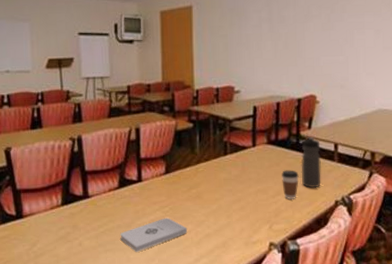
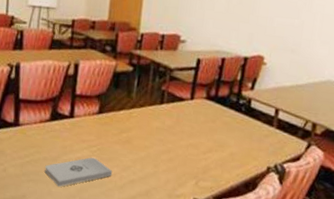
coffee cup: present [282,170,299,199] -> none [215,128,234,159]
water bottle: present [301,136,321,188] -> none [236,97,261,151]

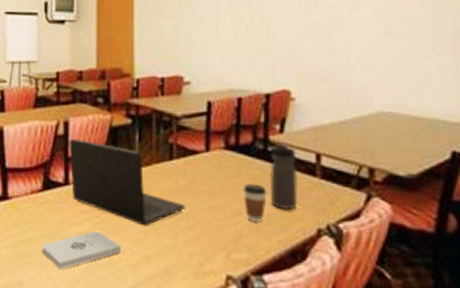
laptop: none [75,78,169,156] -> present [69,138,185,226]
coffee cup: none [215,128,234,159] -> present [243,183,267,222]
water bottle: none [236,97,261,151] -> present [269,142,298,210]

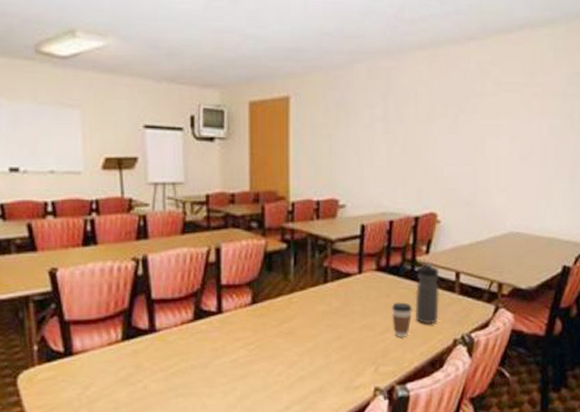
notepad: present [42,231,122,269] -> none [195,357,277,397]
laptop: present [69,138,185,226] -> none [221,265,338,349]

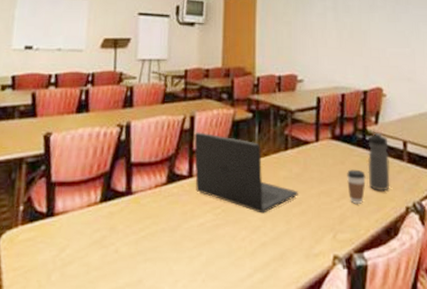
laptop: none [221,265,338,349] -> present [194,132,298,214]

